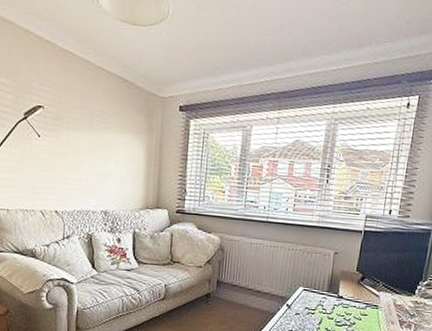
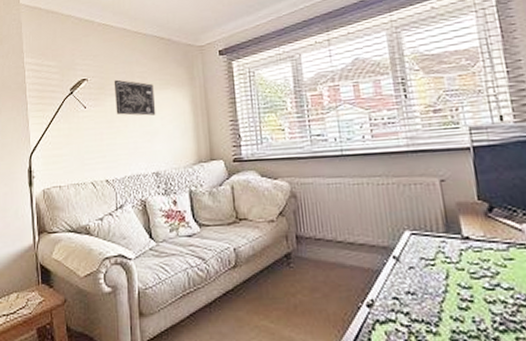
wall art: none [71,113,112,157] -> present [113,79,156,116]

